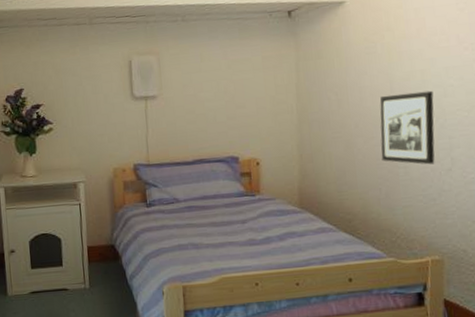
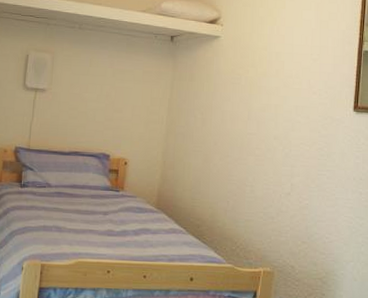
picture frame: present [380,90,435,165] -> none [233,121,283,187]

